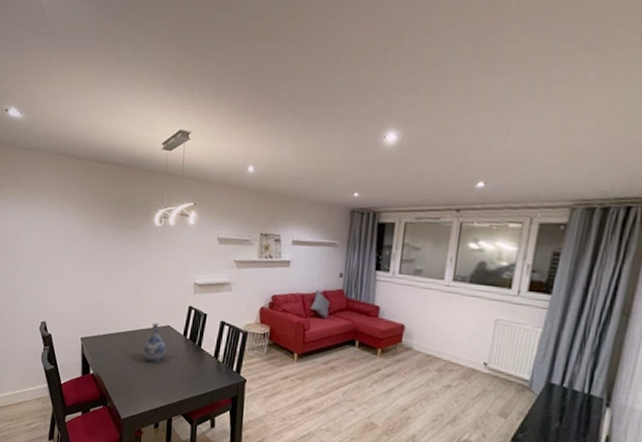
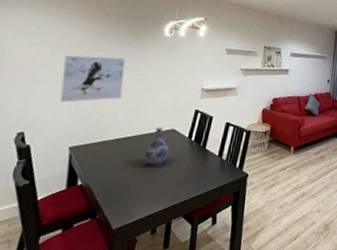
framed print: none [69,248,121,295] -> present [60,55,126,103]

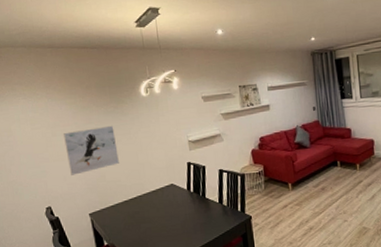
vase: present [143,127,170,167] -> none [152,183,174,221]

